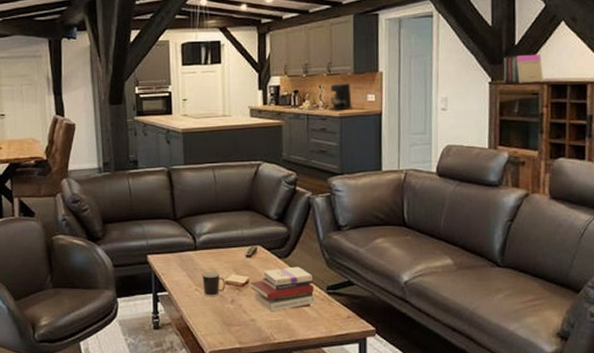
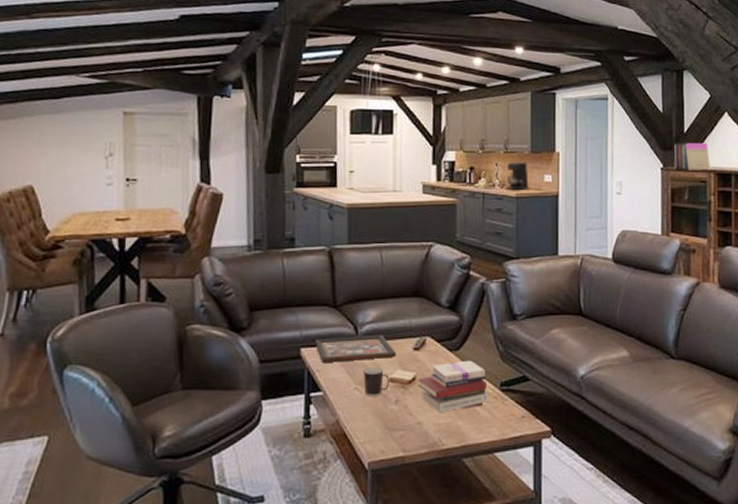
decorative tray: none [159,244,231,267] -> present [314,335,397,362]

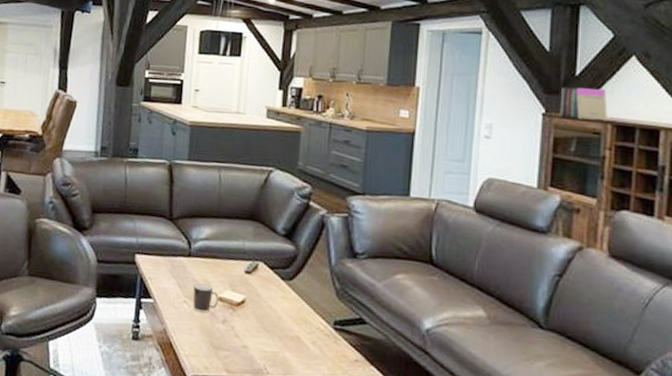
decorative tray: present [314,335,397,362] -> none [149,247,228,277]
books: present [418,360,489,412] -> none [247,291,321,341]
coffee maker: present [505,161,529,191] -> none [355,93,383,124]

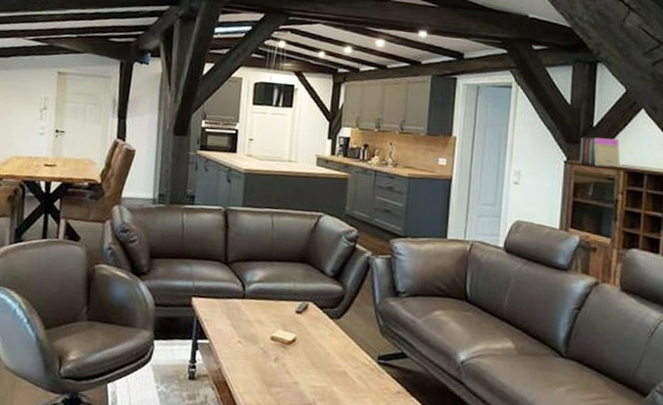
mug: present [192,283,219,313] -> none [246,323,271,352]

